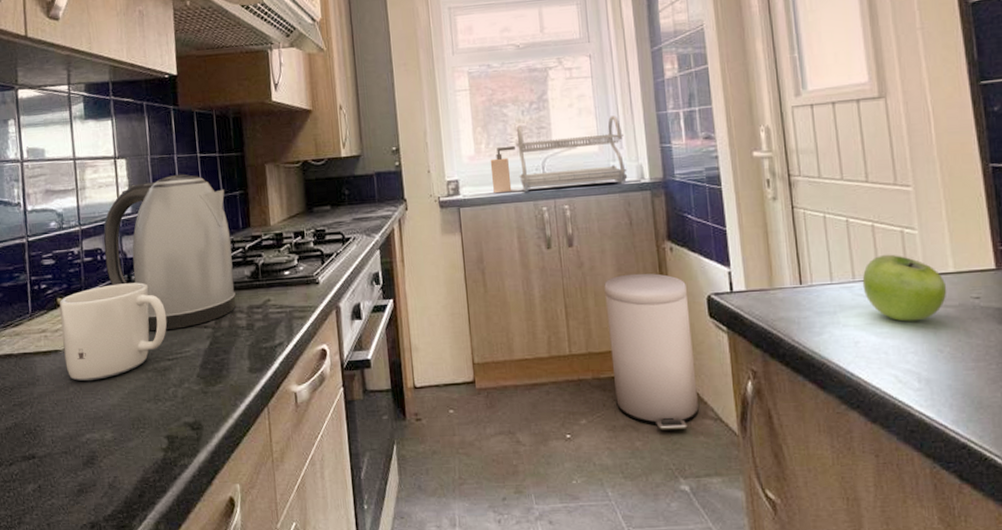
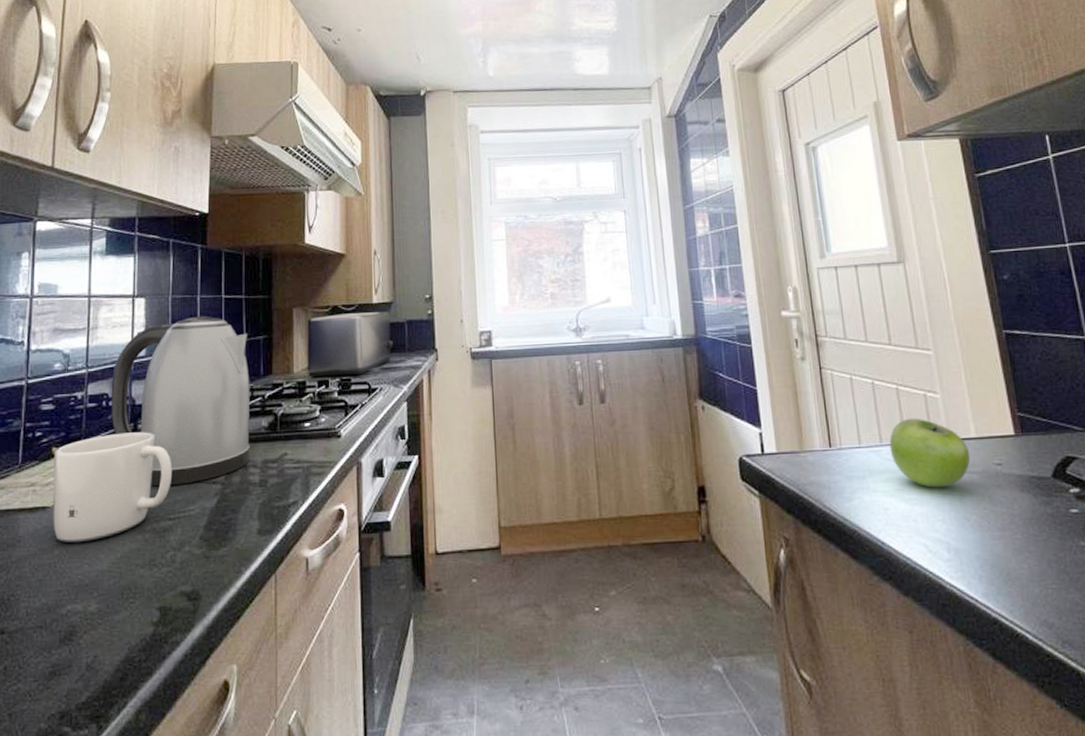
toaster: none [279,164,363,229] -> present [307,312,393,378]
soap dispenser: present [490,146,515,194] -> none [524,298,550,346]
dish rack: present [516,116,628,193] -> none [550,271,661,346]
pedal bin: present [604,273,700,430] -> none [636,432,732,603]

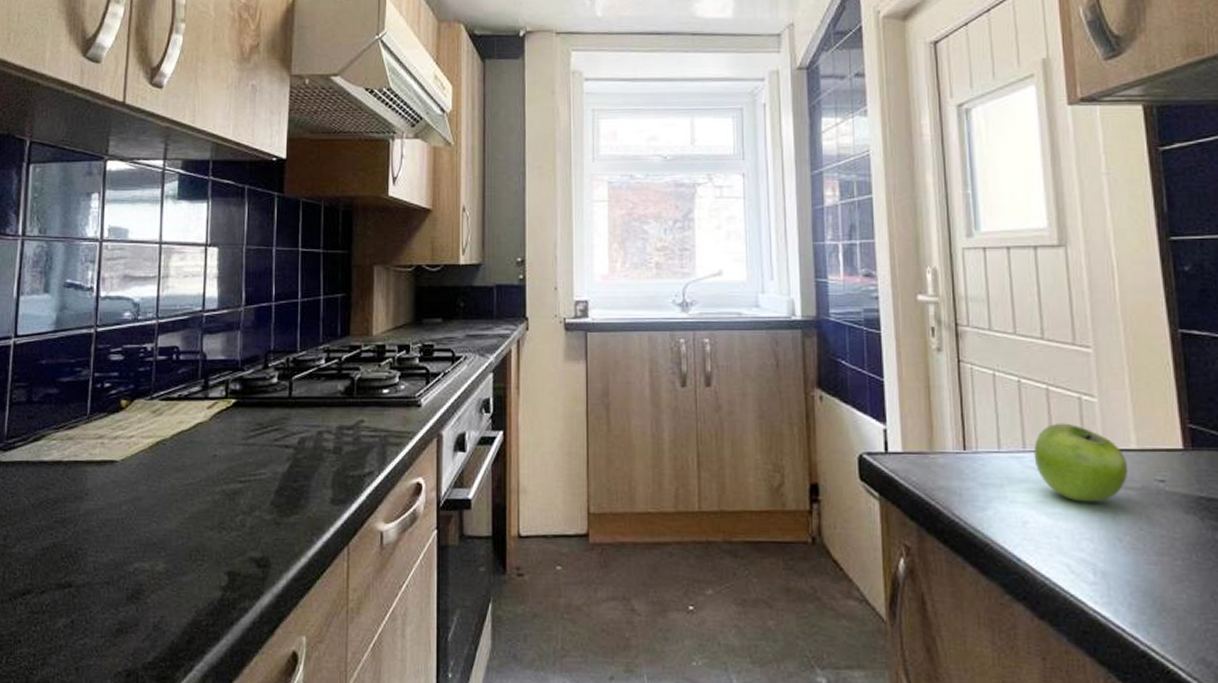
mug: present [53,432,173,542] -> none [121,389,244,499]
kettle: present [111,315,251,486] -> none [181,269,327,446]
toaster: present [307,312,393,378] -> none [387,274,480,342]

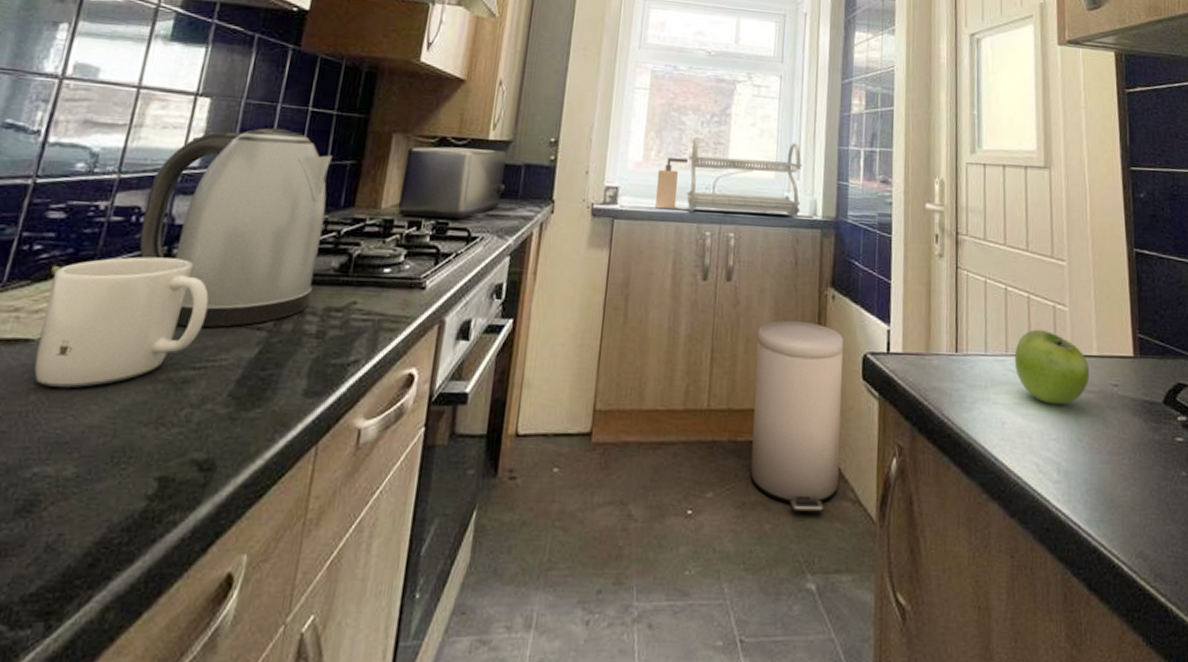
mug: none [121,389,244,499] -> present [34,256,209,388]
kettle: none [181,269,327,446] -> present [139,127,333,327]
toaster: none [387,274,480,342] -> present [397,146,507,220]
soap dispenser: none [625,268,654,319] -> present [655,158,688,210]
dish rack: none [655,242,777,321] -> present [686,136,802,218]
pedal bin: none [743,422,844,610] -> present [750,320,844,512]

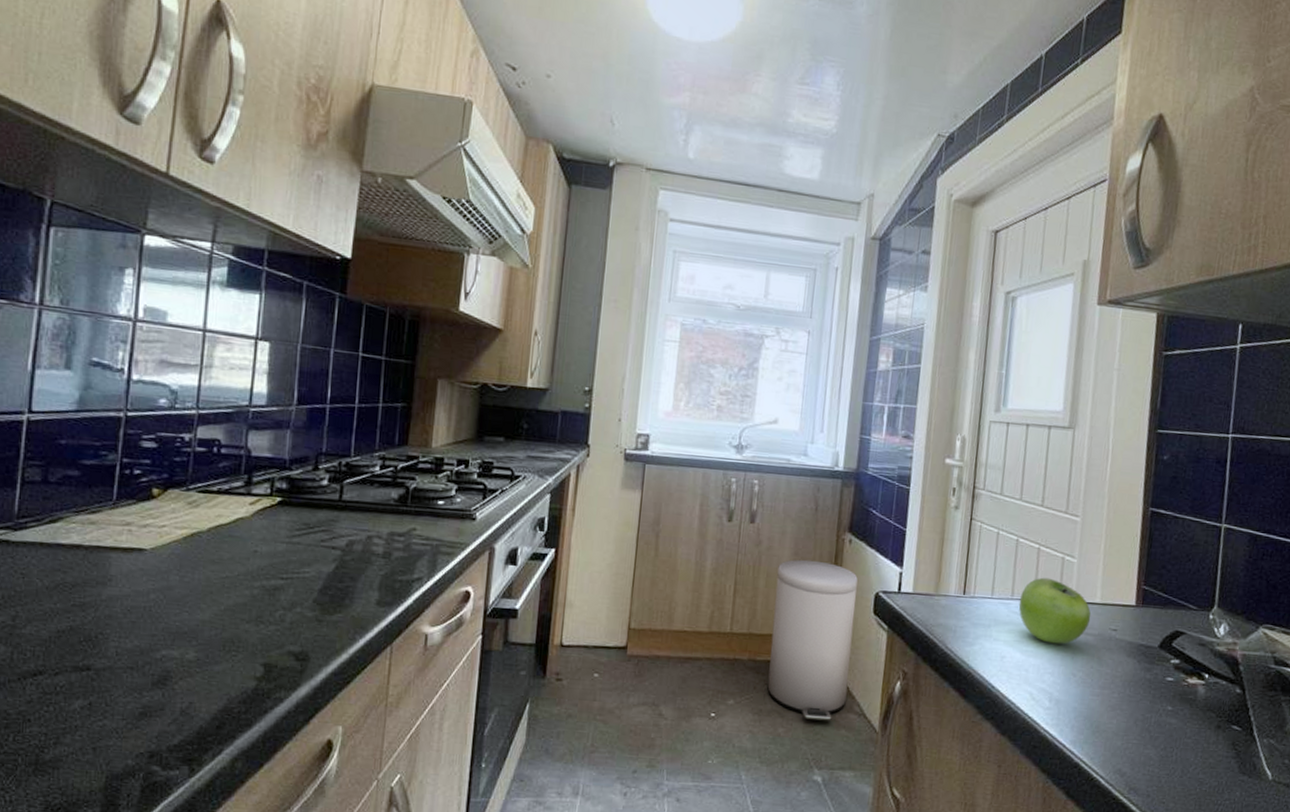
mug: present [34,256,209,388] -> none [150,483,289,590]
kettle: present [139,127,333,327] -> none [222,371,385,546]
toaster: present [397,146,507,220] -> none [446,392,545,460]
soap dispenser: present [655,158,688,210] -> none [684,408,715,457]
dish rack: present [686,136,802,218] -> none [713,389,826,469]

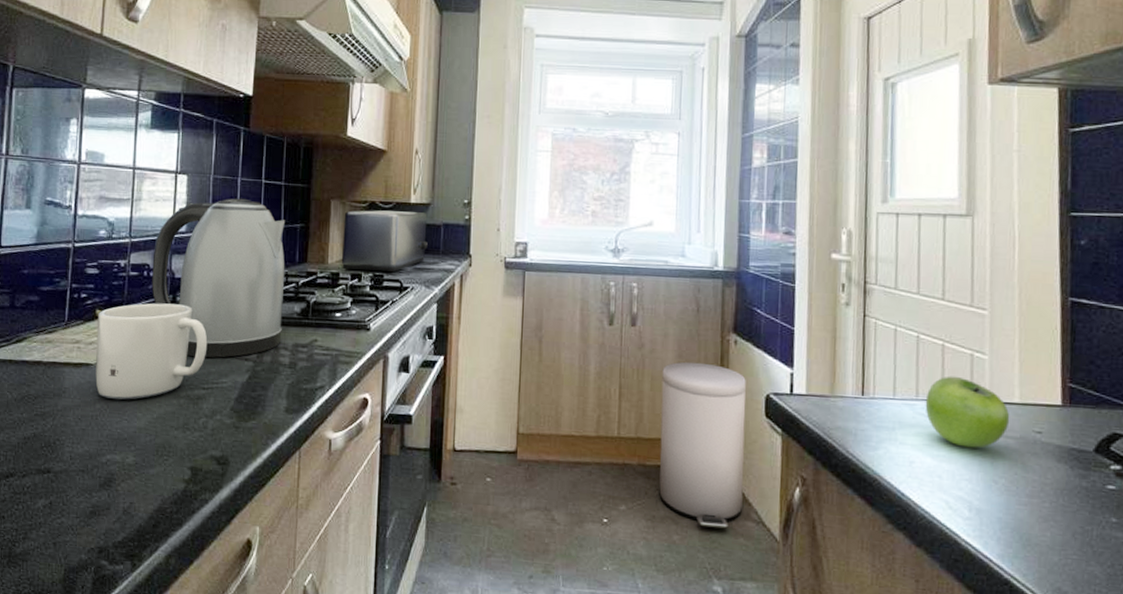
mug: none [150,483,289,590] -> present [95,303,208,400]
kettle: none [222,371,385,546] -> present [151,198,286,358]
toaster: none [446,392,545,460] -> present [341,210,428,273]

